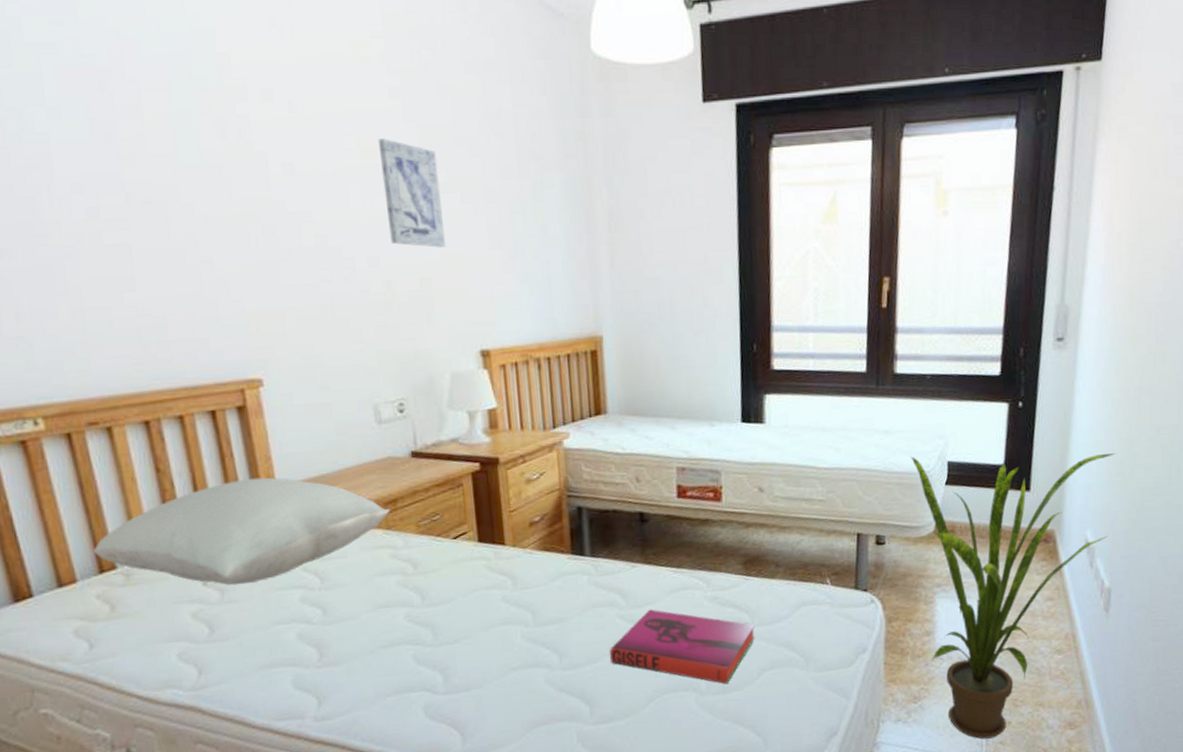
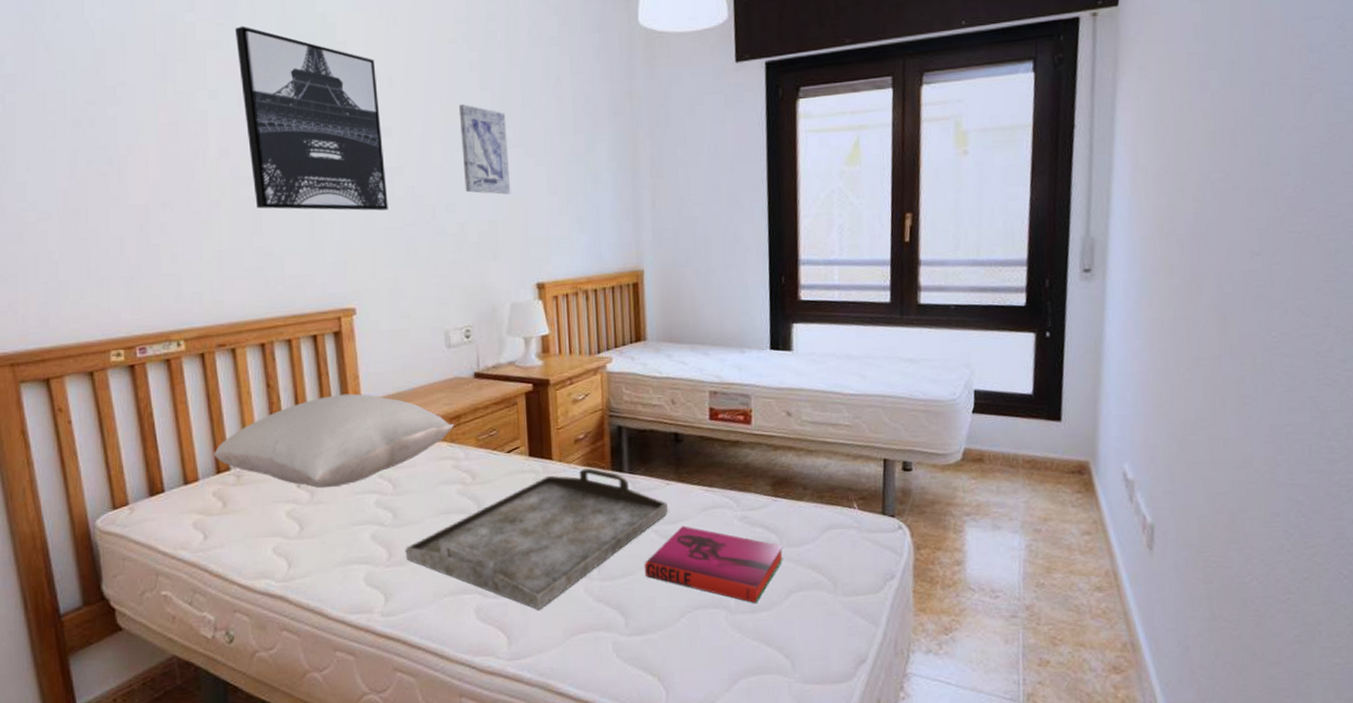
wall art: none [77,26,296,264] -> present [234,26,388,211]
serving tray: none [340,552,634,704] -> present [406,468,668,610]
house plant: present [910,453,1115,739] -> none [936,384,1152,678]

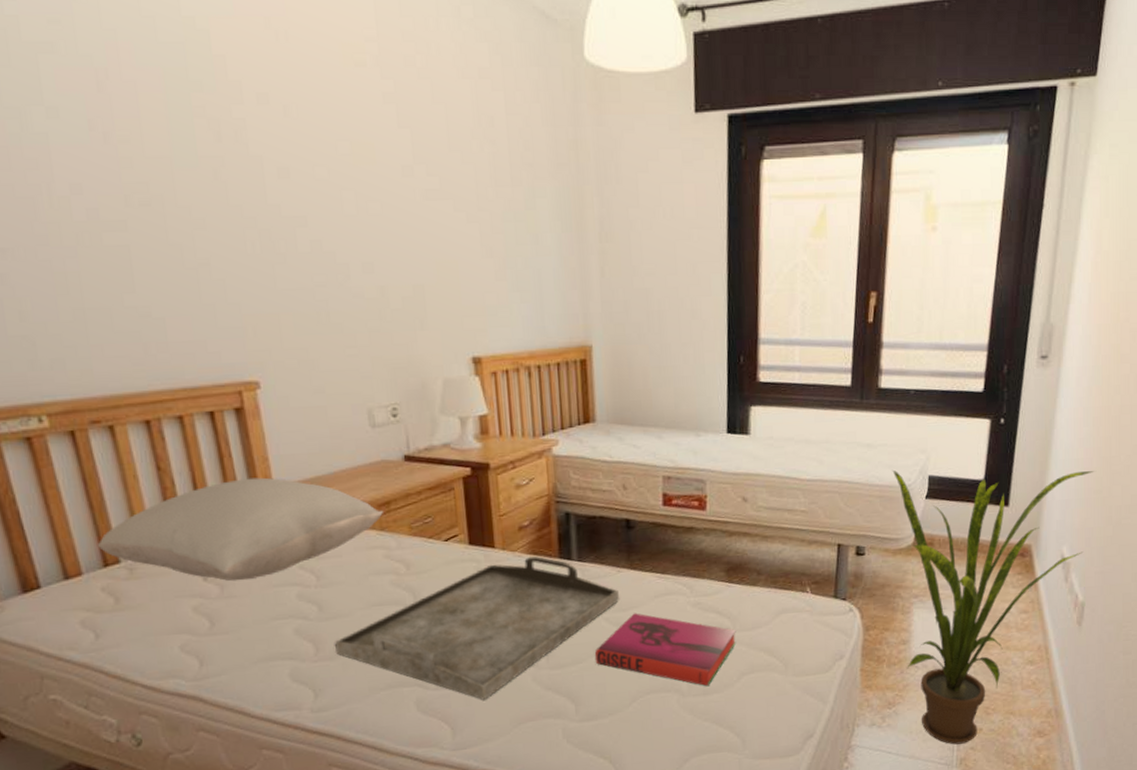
wall art: present [234,26,388,211] -> none [74,25,292,268]
wall art: present [458,104,511,195] -> none [372,144,439,254]
house plant: none [936,384,1152,678] -> present [892,470,1094,745]

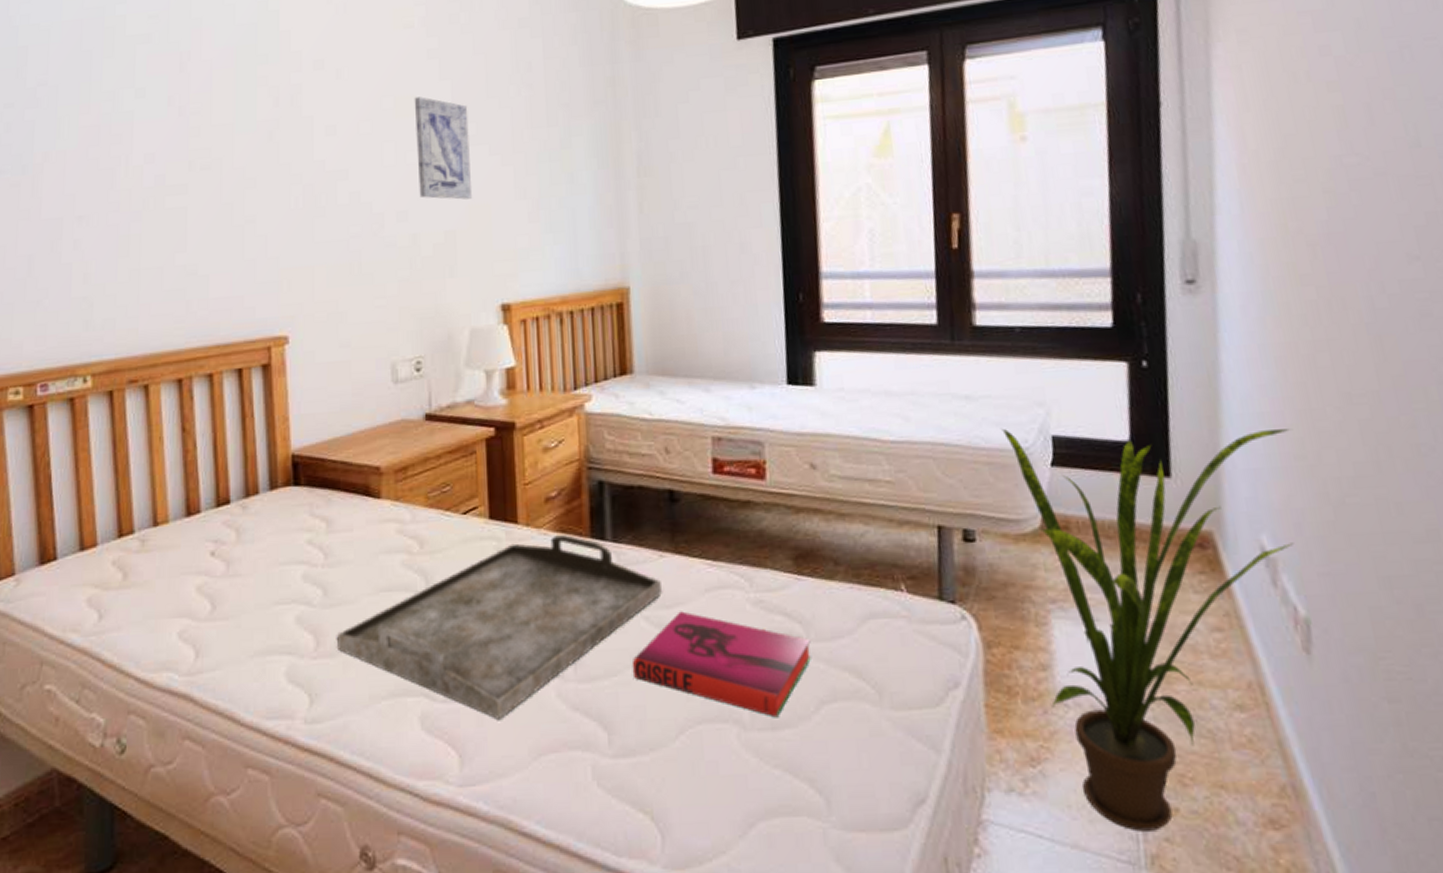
pillow: present [97,477,383,582] -> none [115,439,399,557]
wall art: none [372,144,439,254] -> present [414,96,473,200]

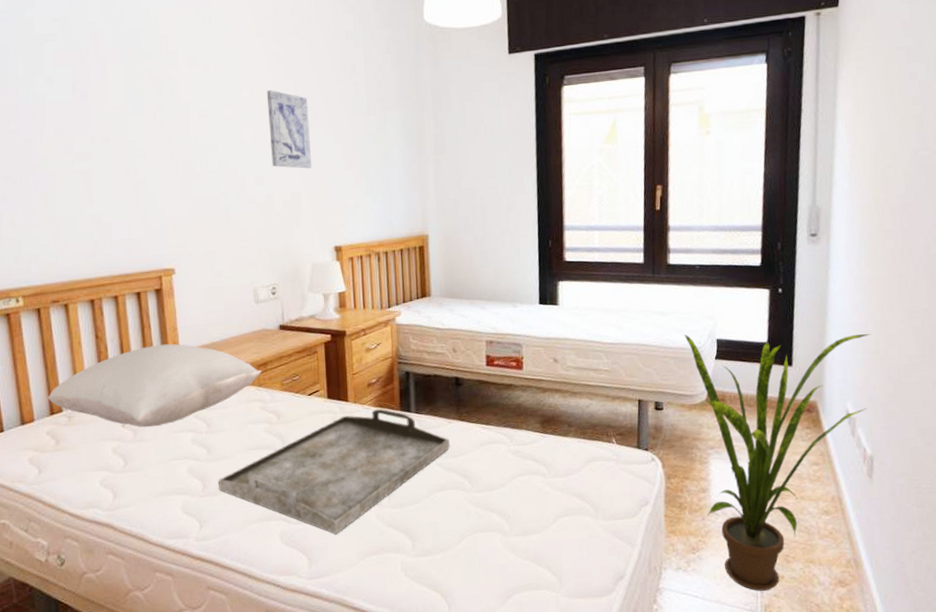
pillow: none [115,439,399,557] -> present [47,343,261,428]
hardback book: present [632,611,811,718] -> none [429,459,551,528]

